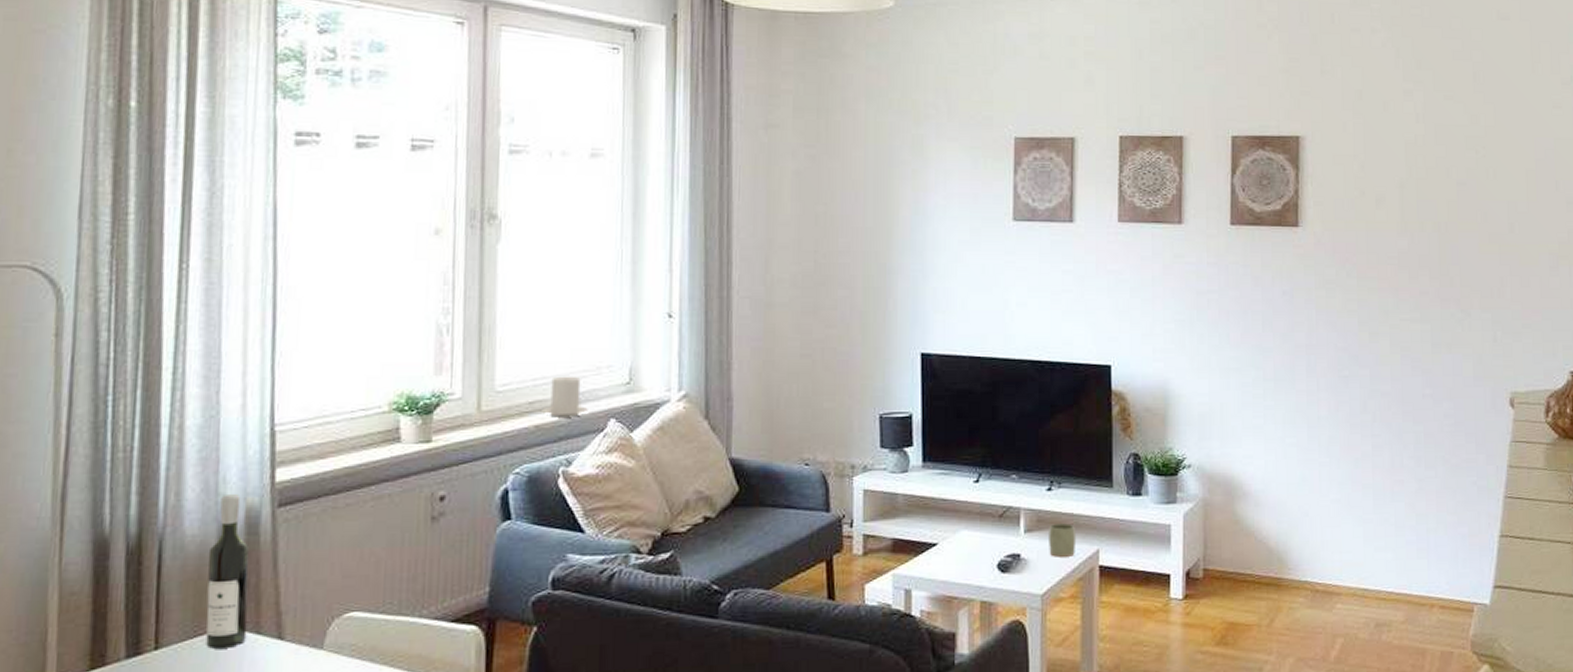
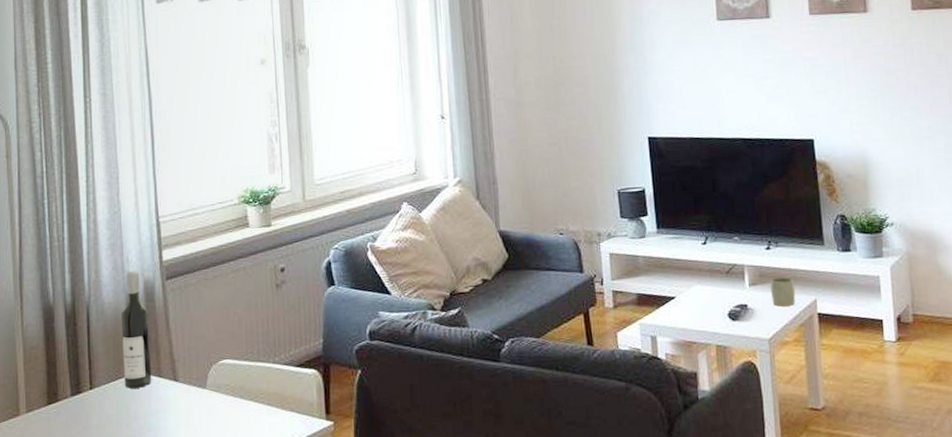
candle: present [542,376,588,417] -> none [351,169,386,203]

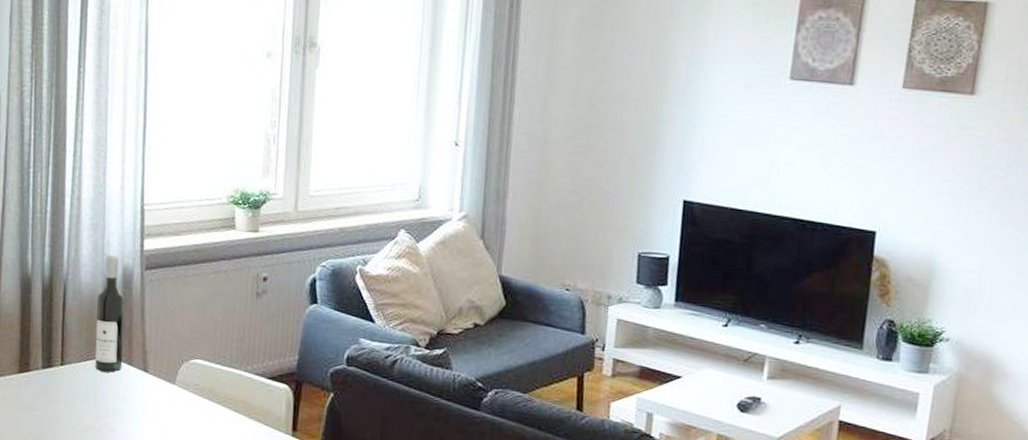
mug: present [770,277,796,307] -> none [789,375,819,408]

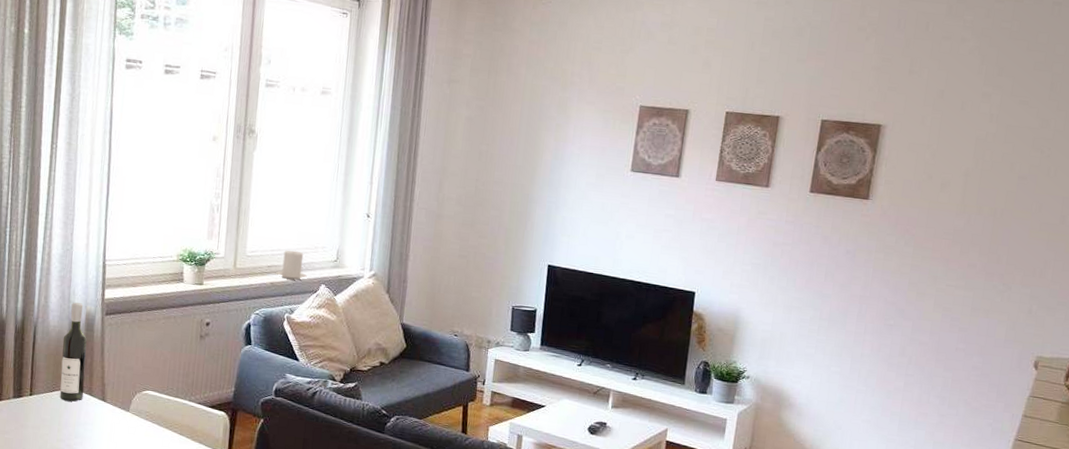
candle: none [345,188,383,225] -> present [276,250,307,280]

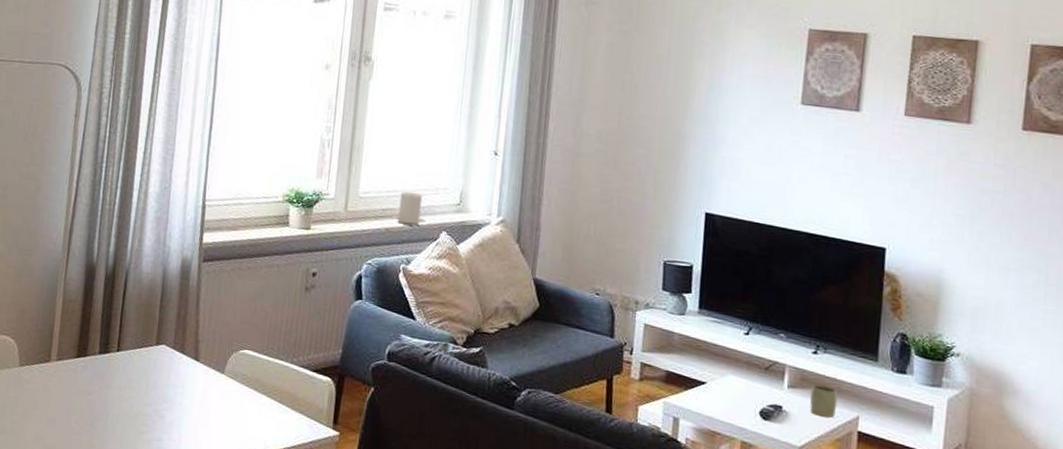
bottle: present [60,302,87,402] -> none [149,246,182,360]
mug: none [628,405,651,431] -> present [810,384,838,418]

